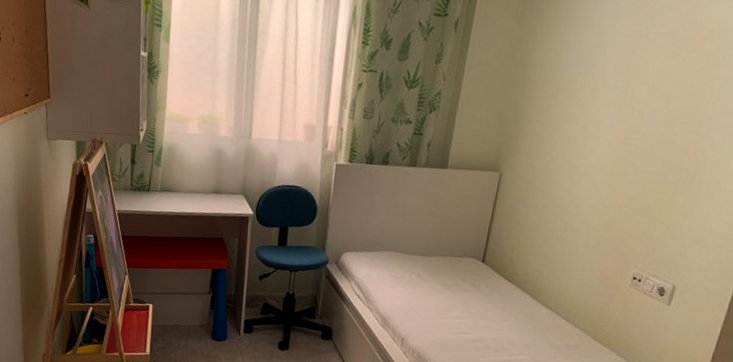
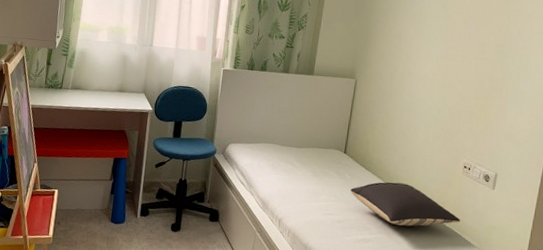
pillow: none [488,296,624,348] -> present [350,182,461,227]

